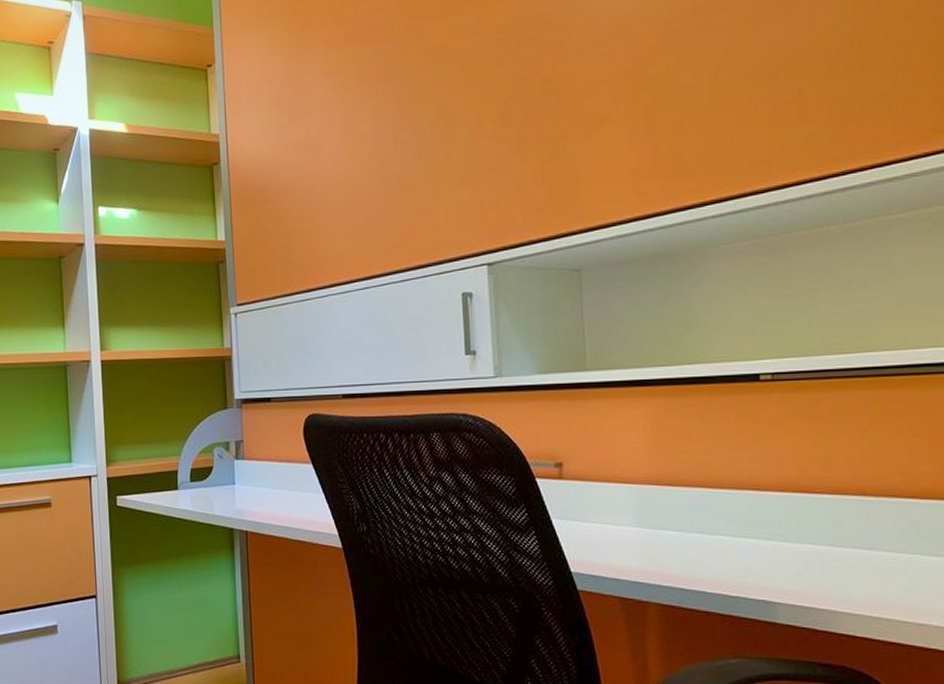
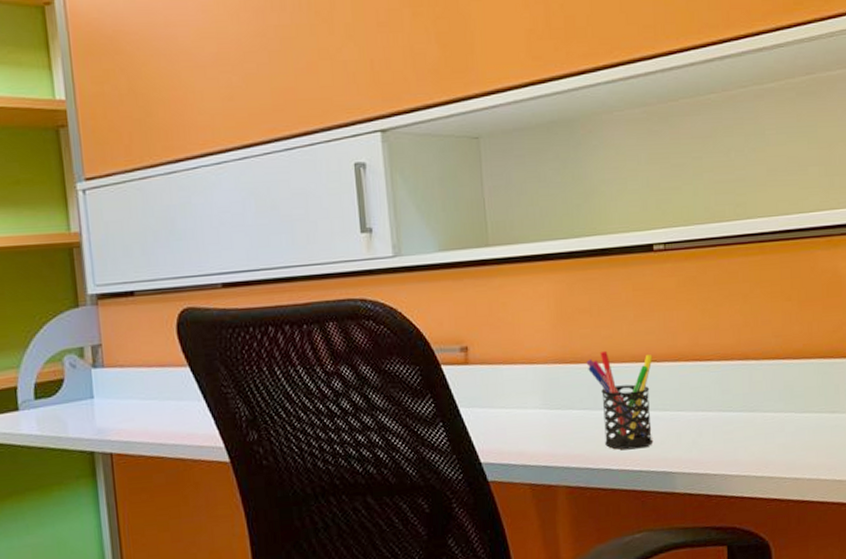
pen holder: none [683,475,755,575] -> present [586,350,654,450]

